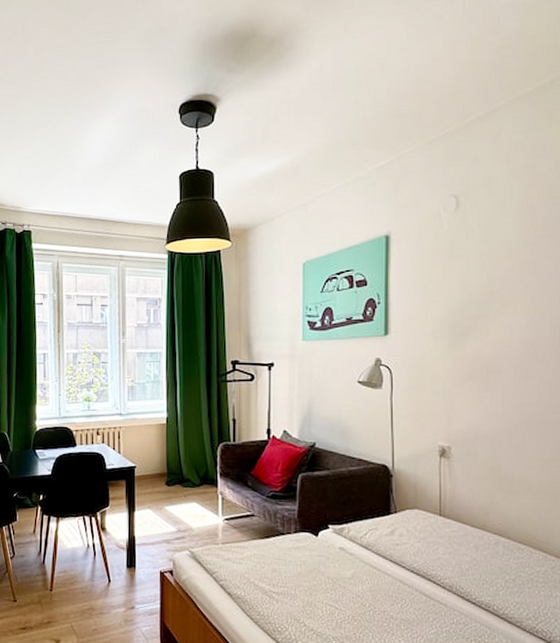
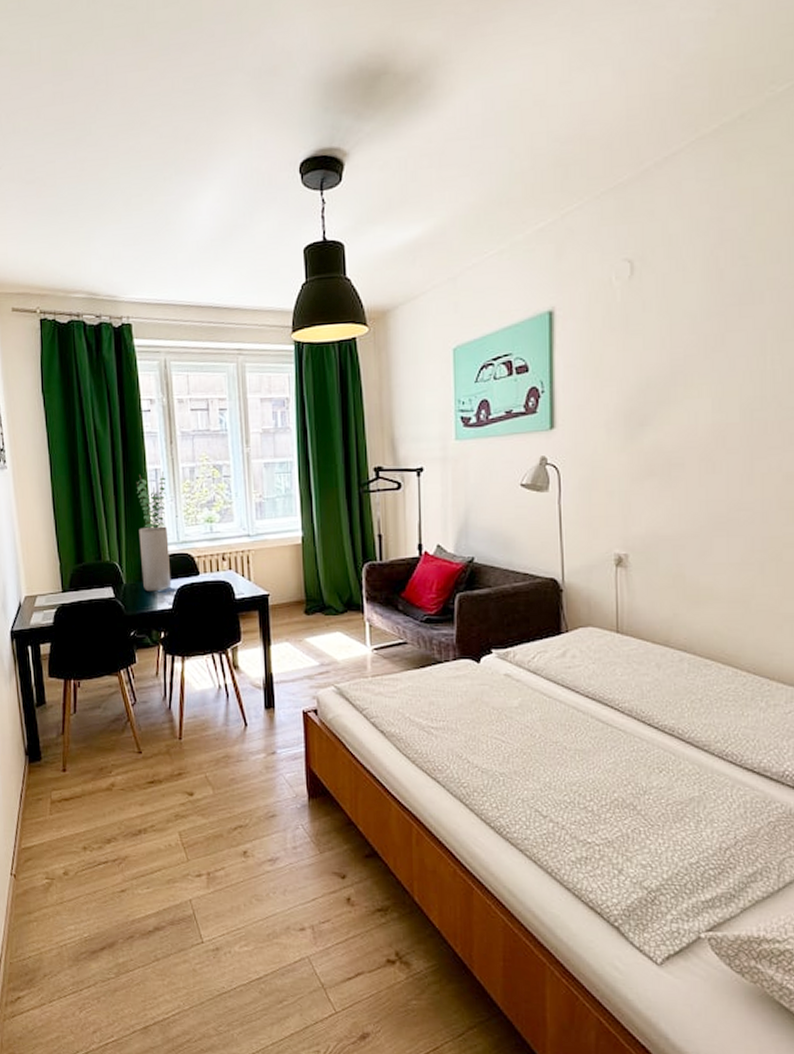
vase: none [26,356,53,459] -> present [136,471,172,592]

